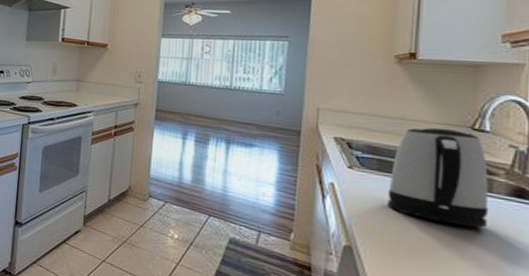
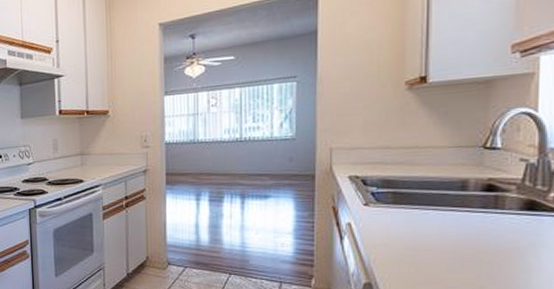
kettle: present [388,127,489,229] -> none [404,150,502,247]

